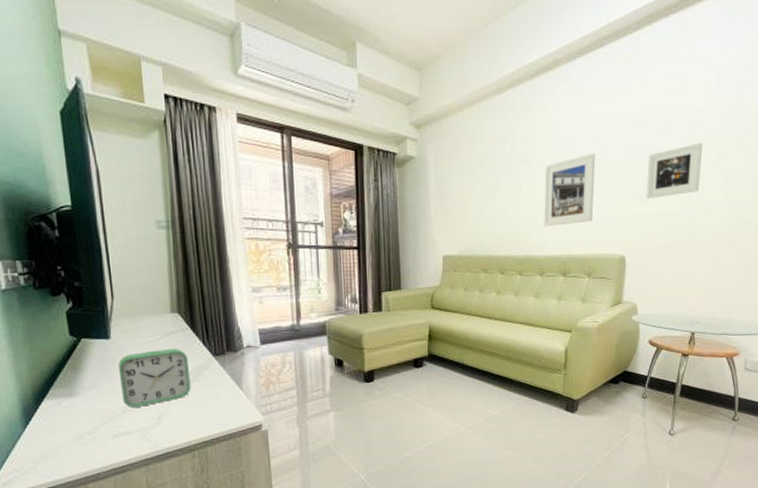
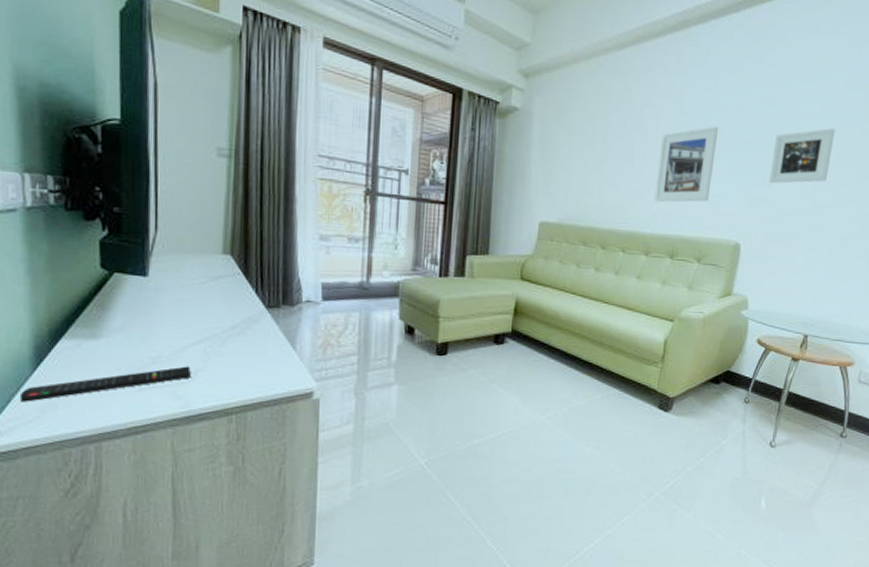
remote control: none [15,413,156,456] -> present [19,366,191,402]
alarm clock: present [118,348,191,407] -> none [153,294,237,358]

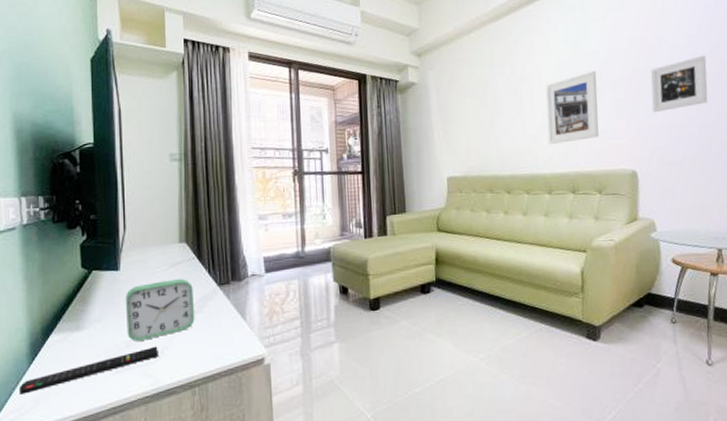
alarm clock: none [153,294,237,358] -> present [125,278,195,341]

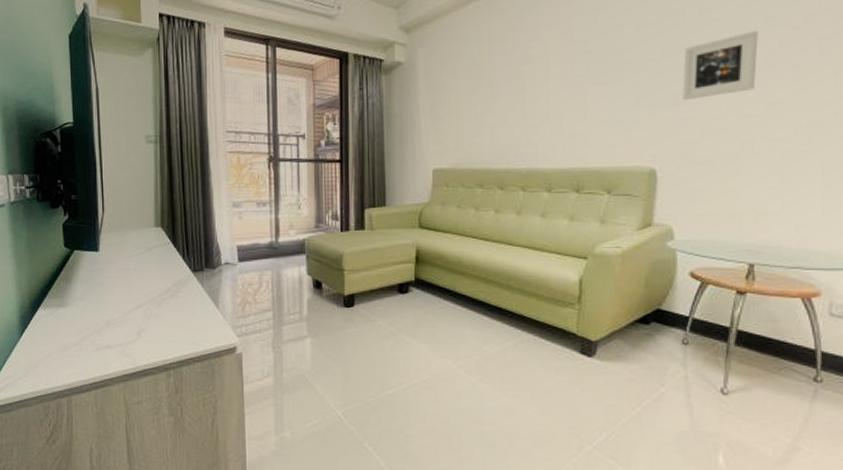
remote control: present [18,346,158,395] -> none [11,327,136,363]
alarm clock: present [125,278,195,341] -> none [104,262,170,321]
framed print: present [546,70,599,145] -> none [551,49,616,136]

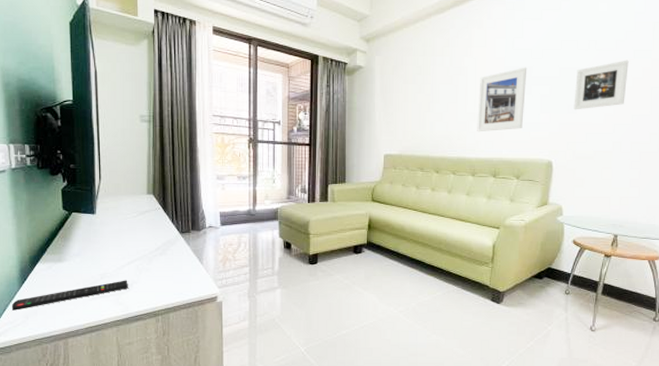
remote control: none [11,327,136,363] -> present [11,280,128,311]
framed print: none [551,49,616,136] -> present [477,67,527,132]

